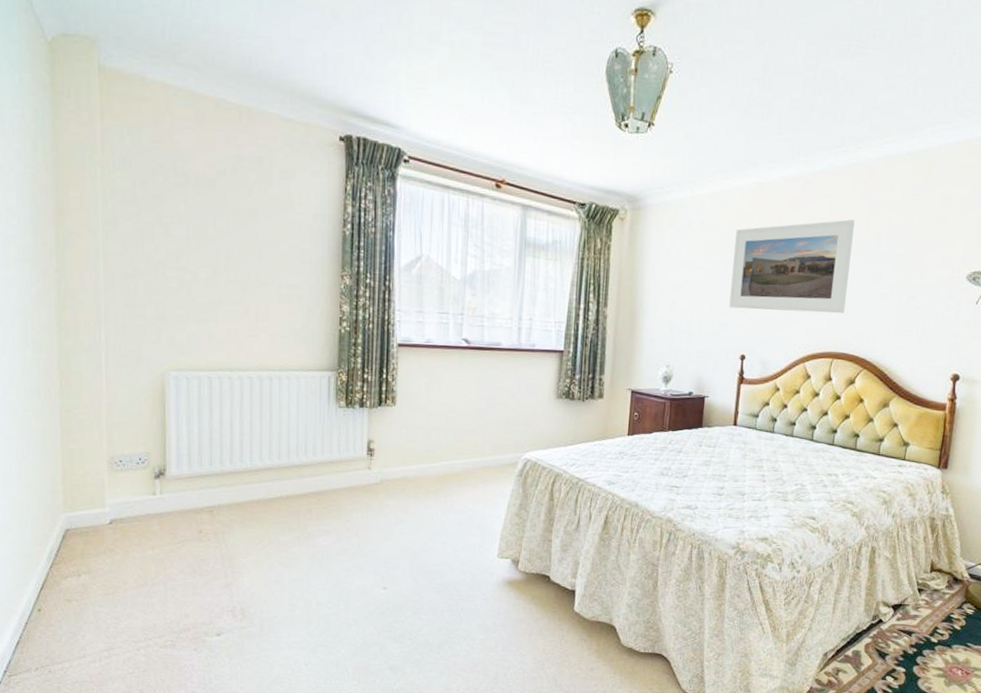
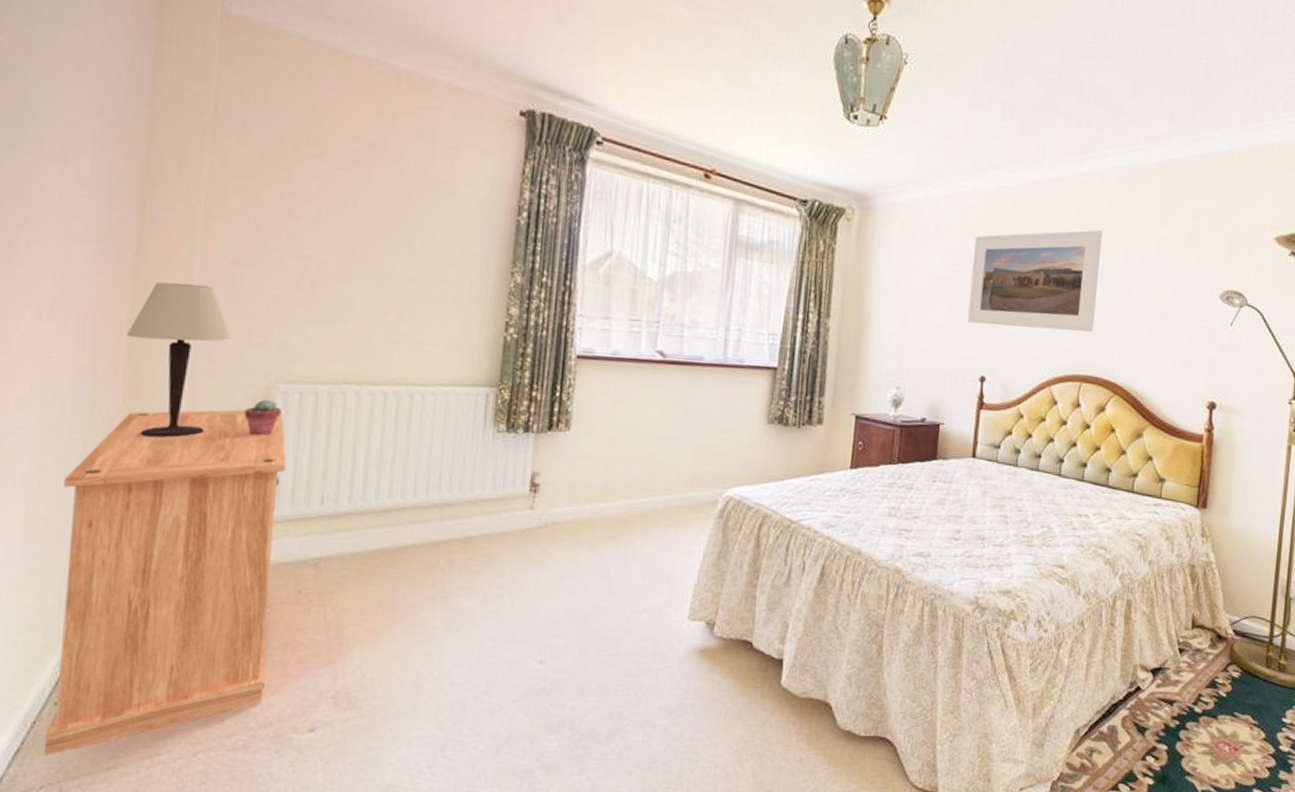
dresser: none [26,391,182,647] -> present [44,409,287,756]
table lamp: none [56,292,132,415] -> present [126,282,231,438]
potted succulent: none [147,383,174,413] -> present [244,399,281,436]

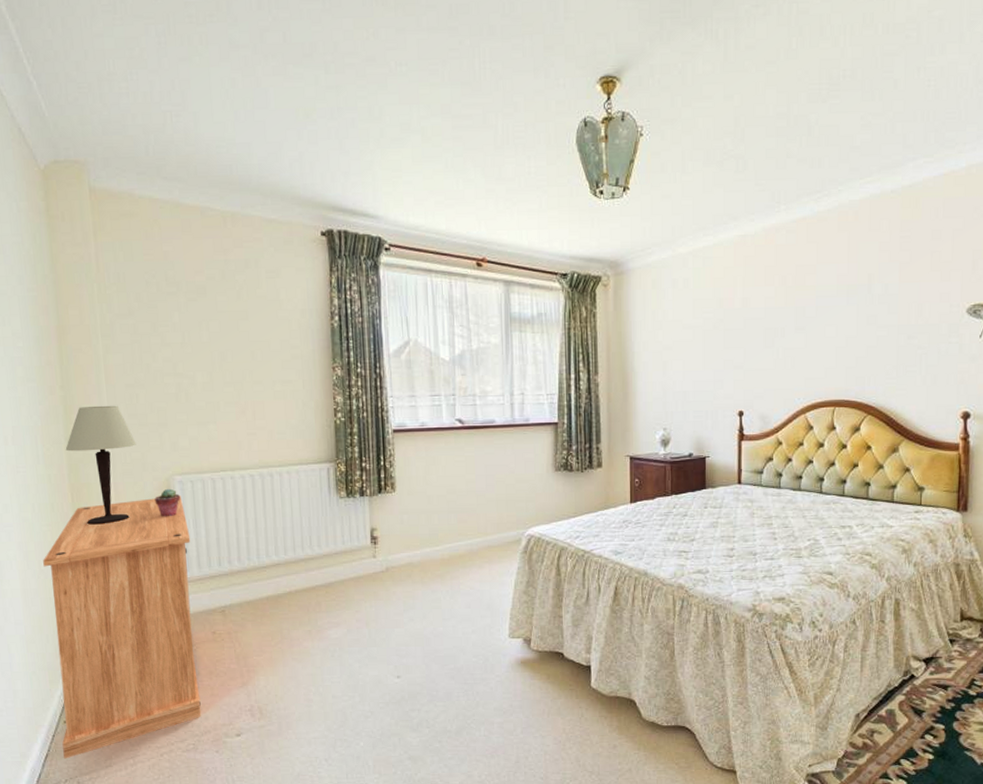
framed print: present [967,230,1103,333] -> none [722,264,843,365]

